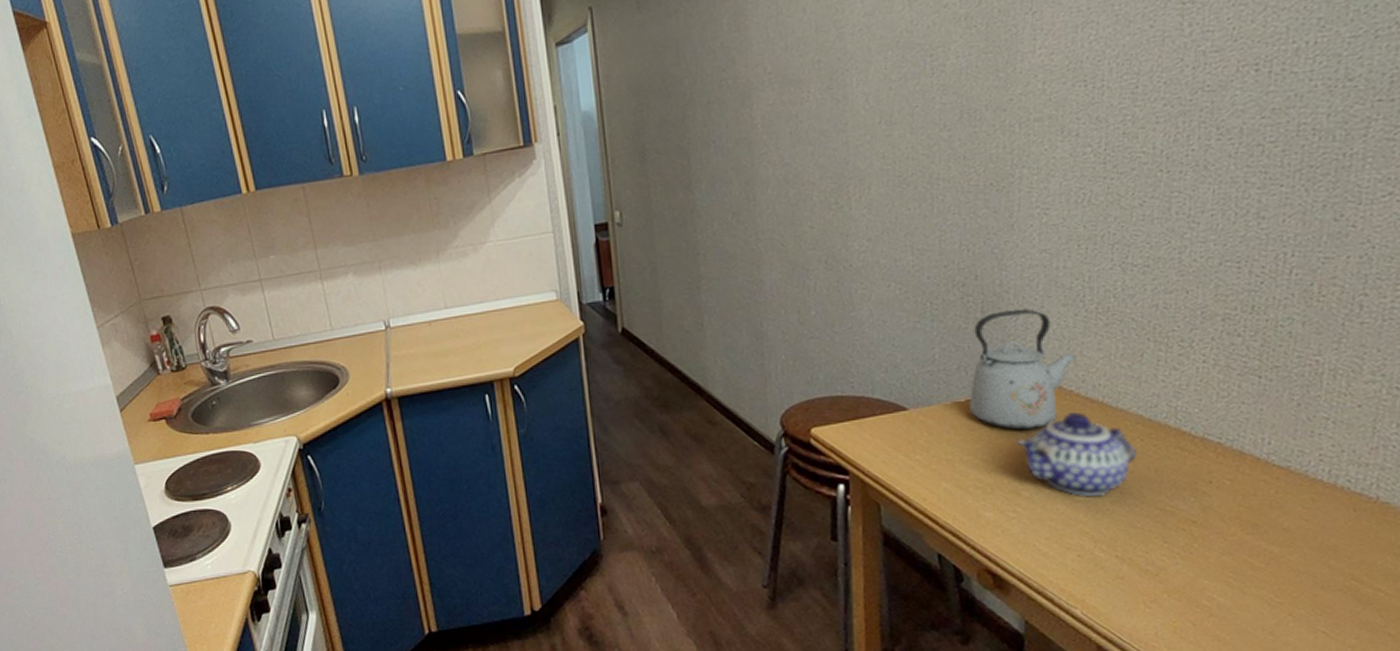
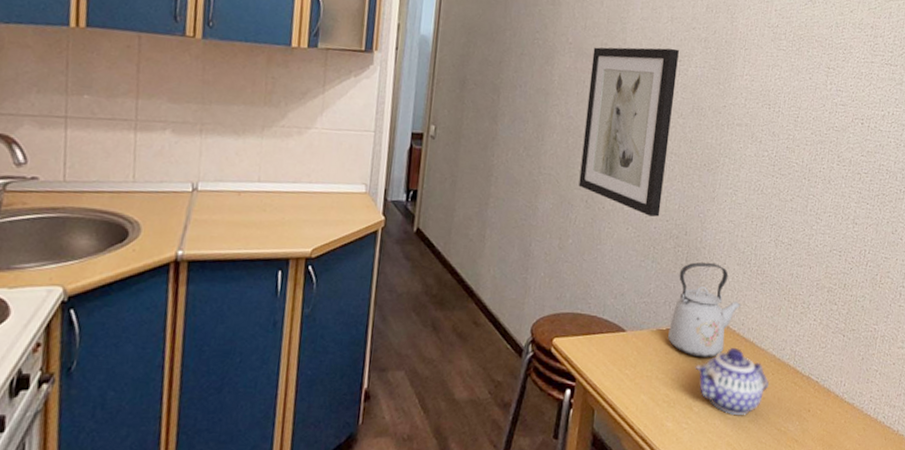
wall art: none [802,40,933,266] -> present [579,47,679,217]

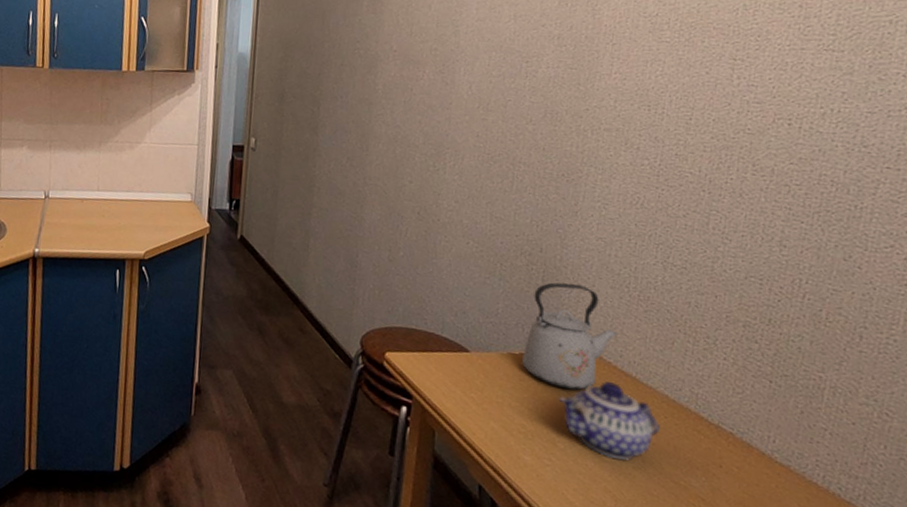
wall art: present [579,47,679,217] -> none [409,49,525,232]

